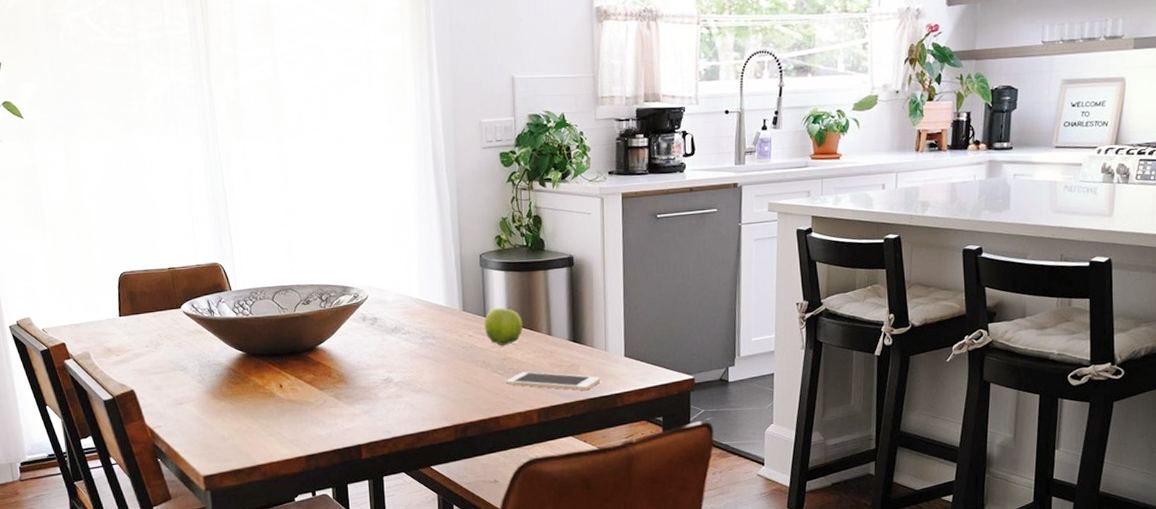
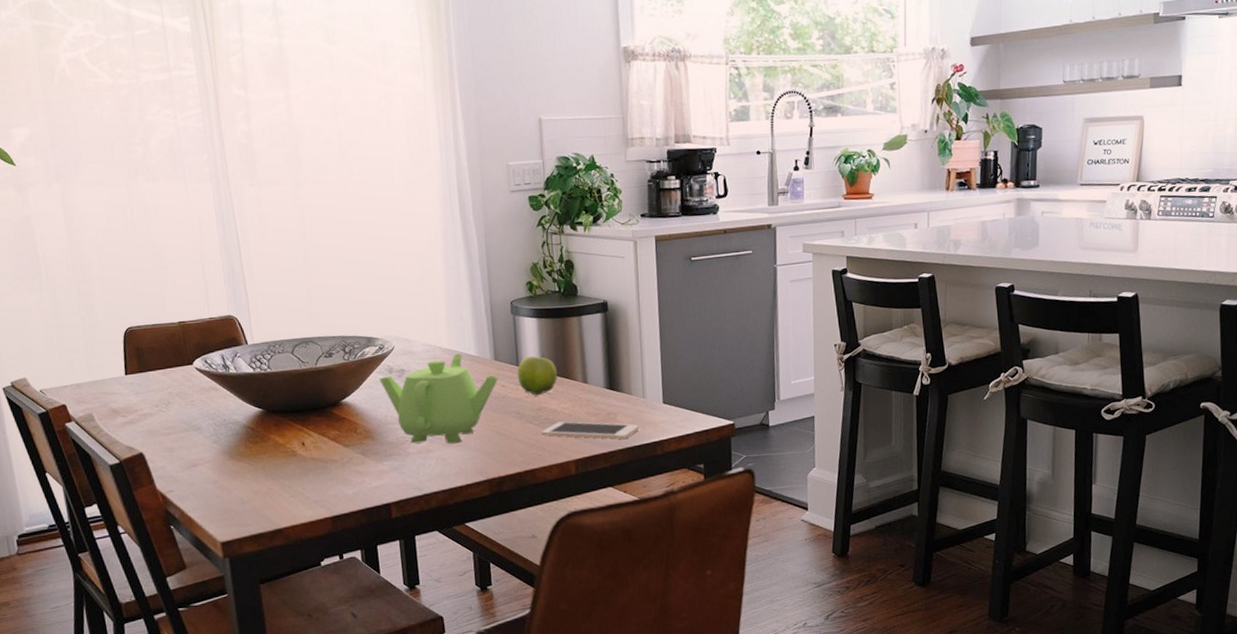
teapot: none [353,303,466,390] -> present [379,353,499,444]

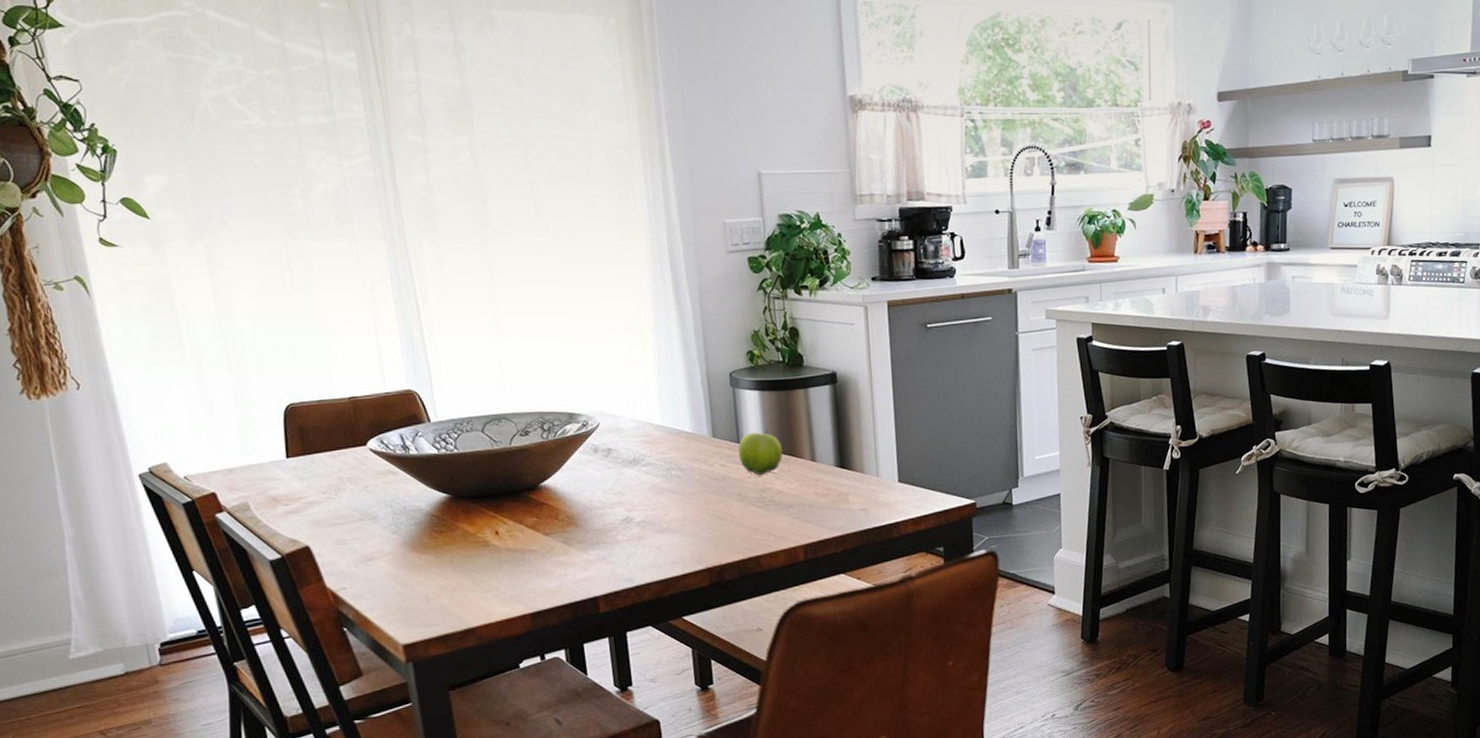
teapot: present [379,353,499,444] -> none [583,430,718,531]
cell phone: present [541,421,640,439] -> none [766,503,874,522]

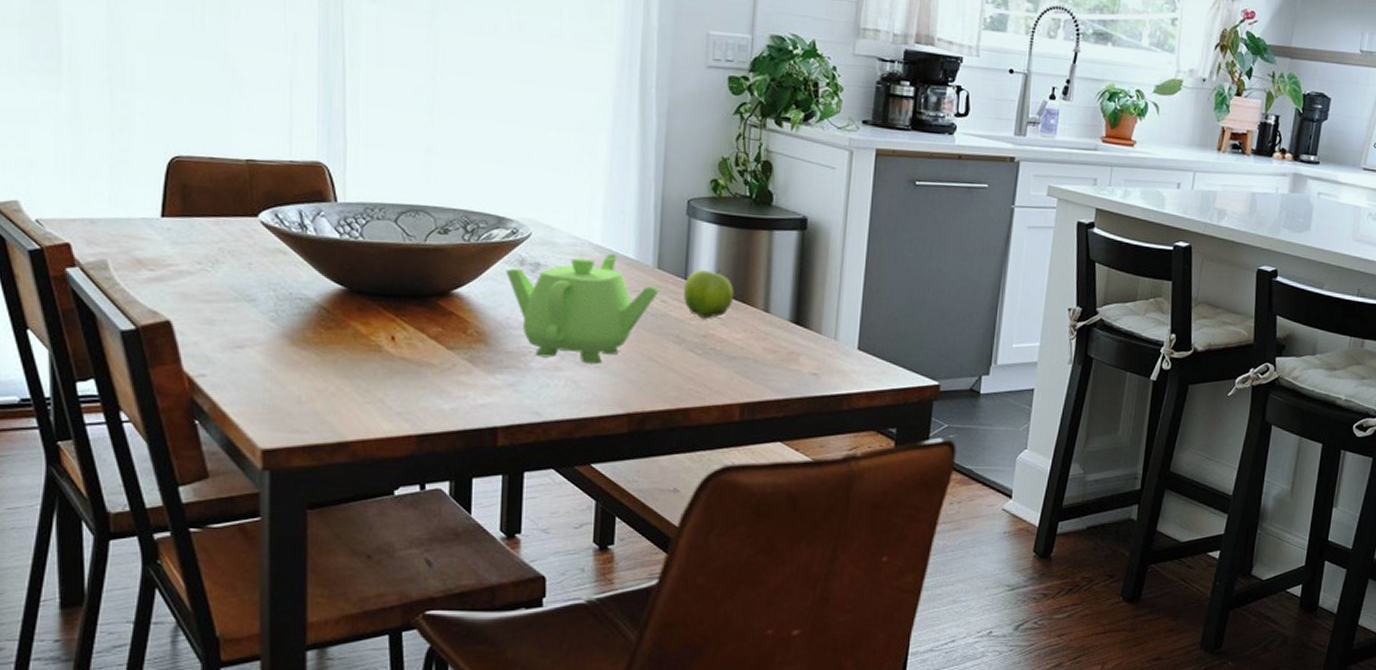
teapot: none [583,430,718,531] -> present [506,253,659,364]

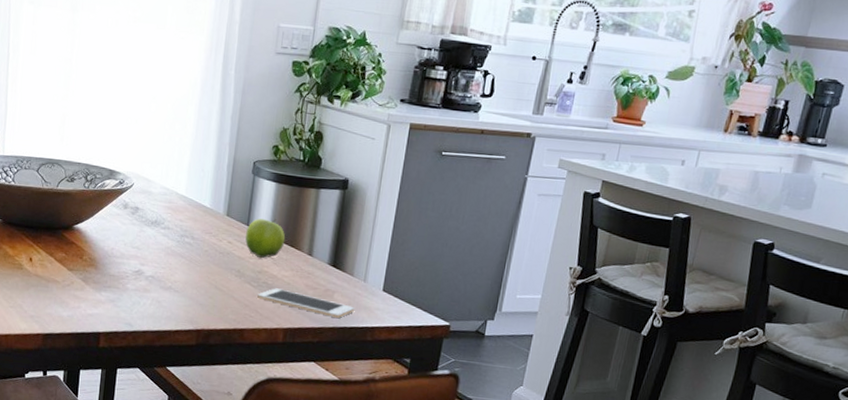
teapot: present [506,253,659,364] -> none [113,202,227,289]
cell phone: none [704,354,826,386] -> present [257,288,355,318]

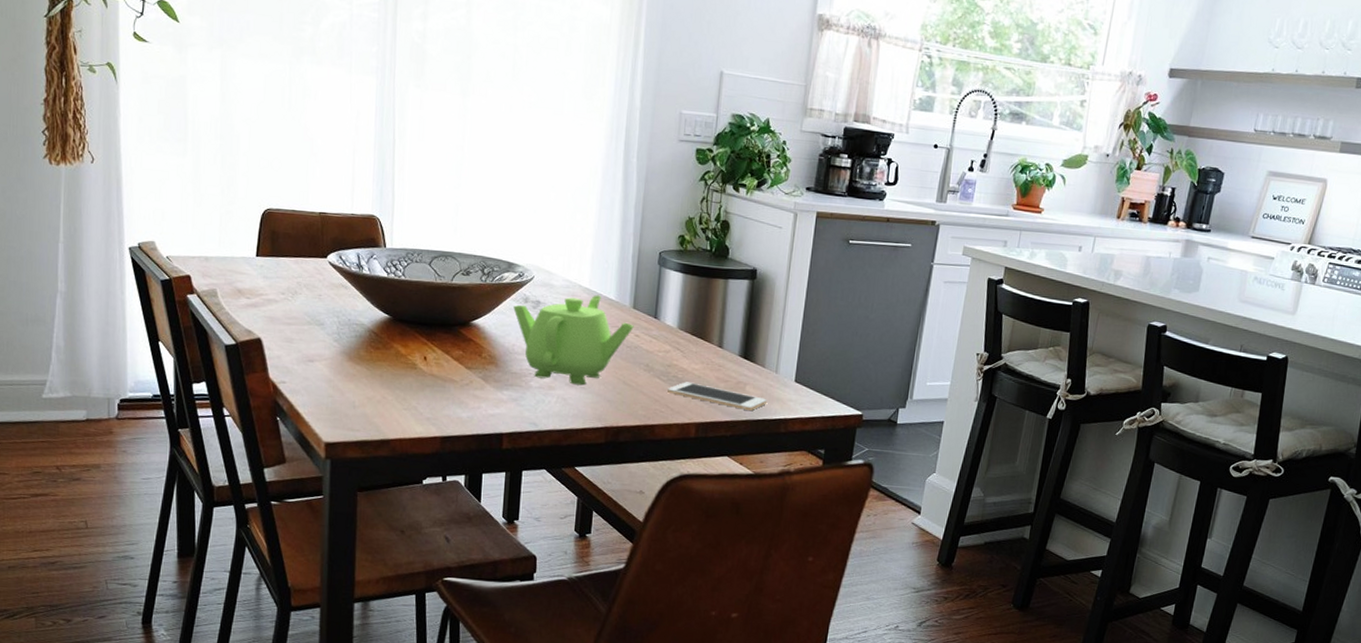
teapot: none [113,202,227,289] -> present [513,295,634,386]
fruit: present [245,218,286,259] -> none [652,311,695,352]

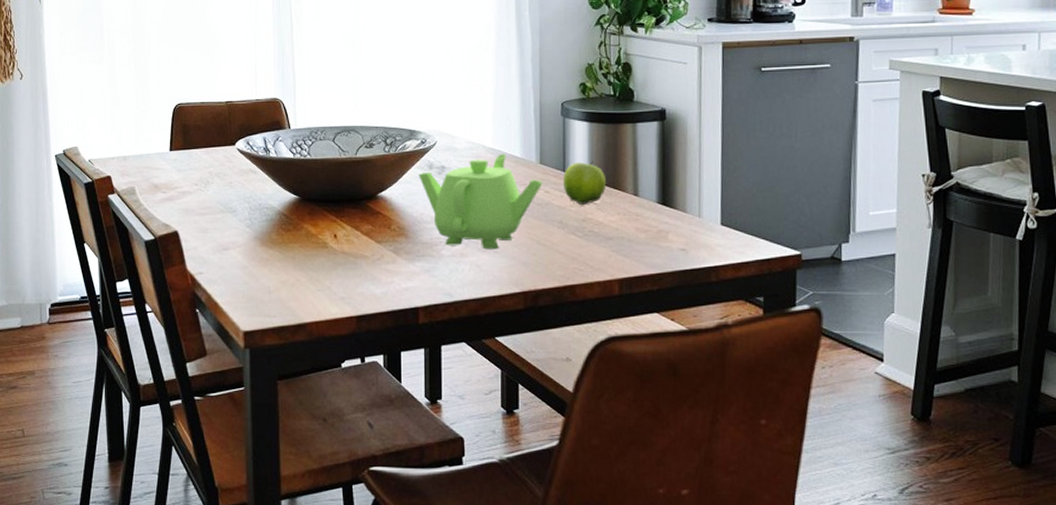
fruit: none [652,311,695,352] -> present [562,161,607,206]
cell phone: present [667,382,768,410] -> none [585,236,694,260]

